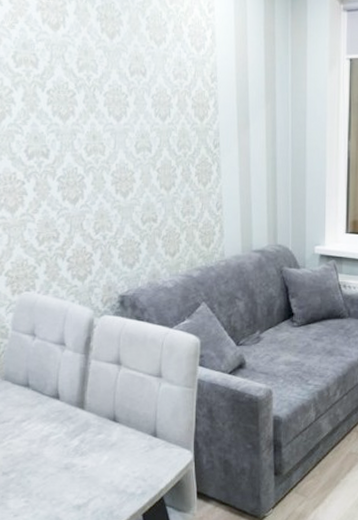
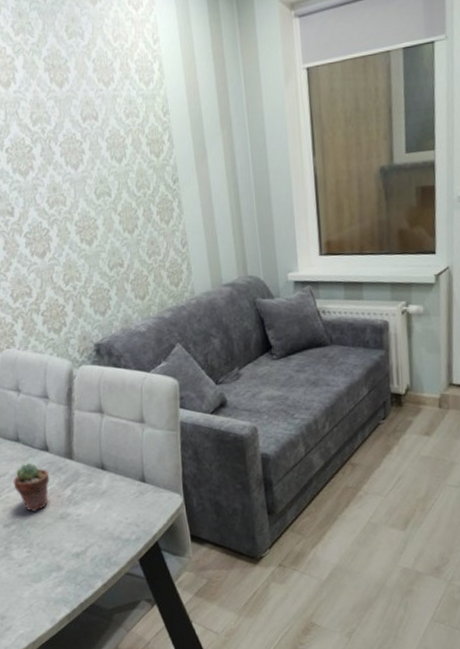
potted succulent: none [18,410,58,460] -> present [13,463,50,511]

